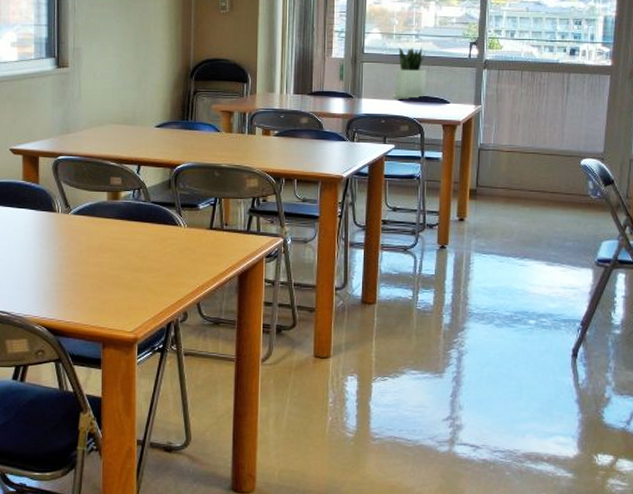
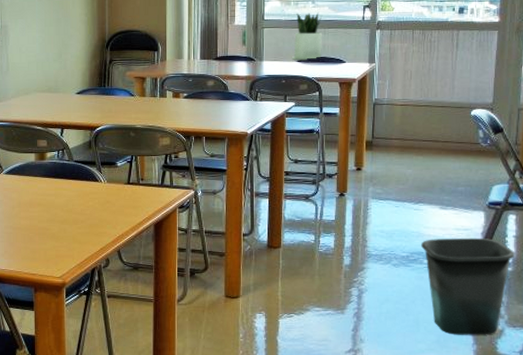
waste bin: none [526,297,624,403] -> present [421,237,515,335]

